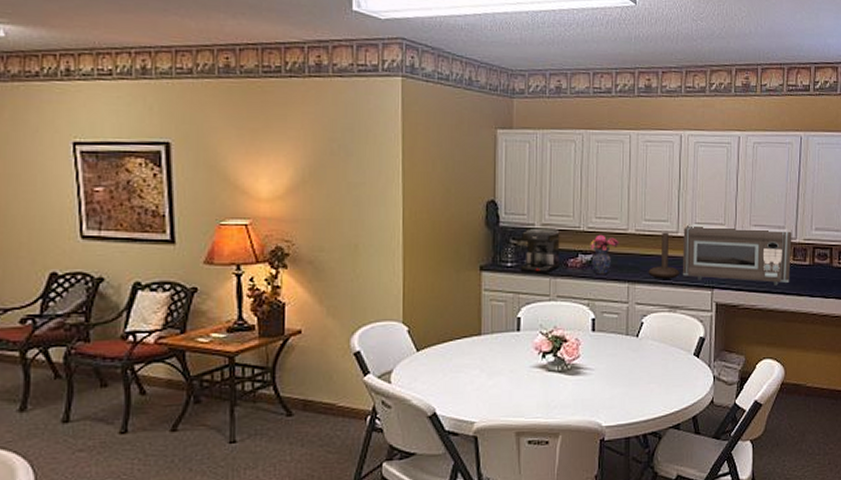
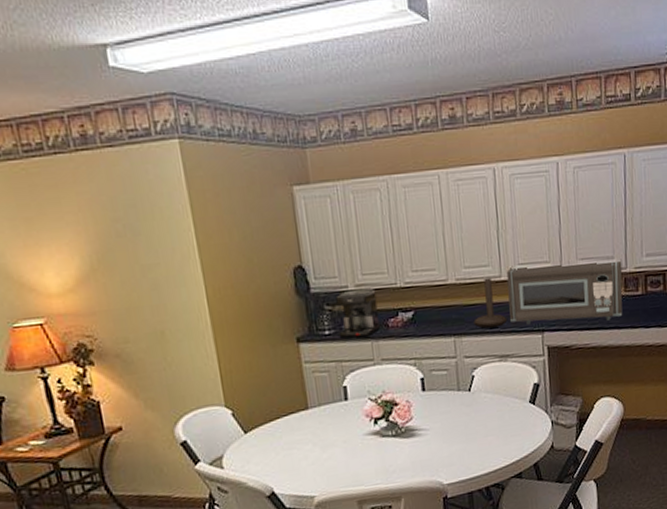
flower arrangement: present [590,234,619,275] -> none [409,288,440,332]

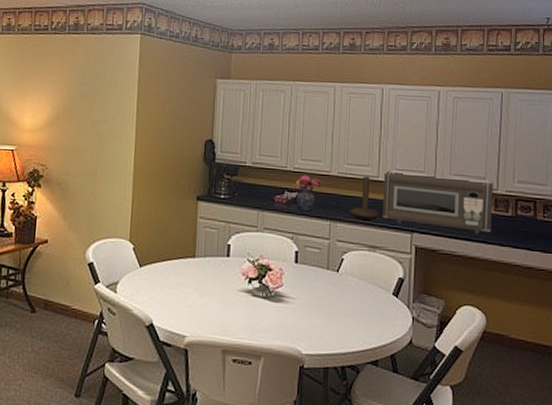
coffee maker: present [335,289,380,339] -> none [232,165,268,207]
flower arrangement: none [409,288,440,332] -> present [295,175,322,212]

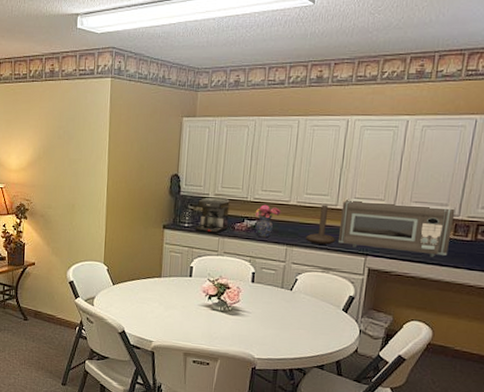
coffee maker: none [232,165,268,207] -> present [195,197,230,234]

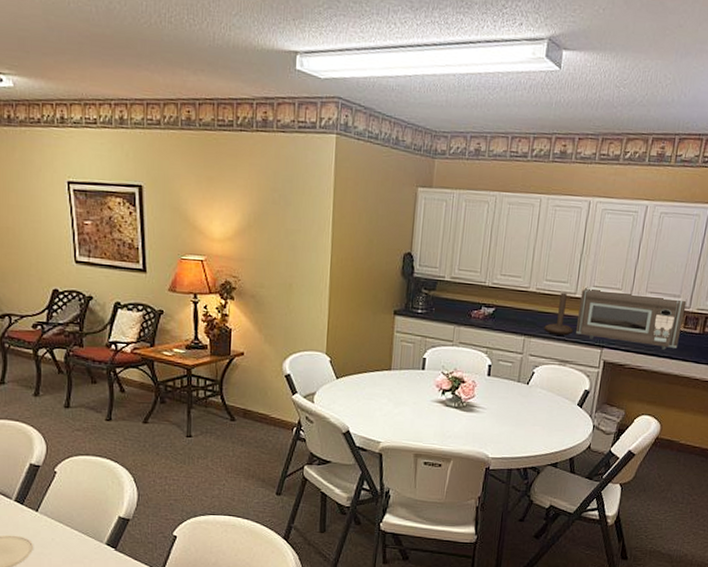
coffee maker: present [195,197,230,234] -> none [429,280,467,322]
flower arrangement: present [255,204,281,238] -> none [493,290,520,327]

